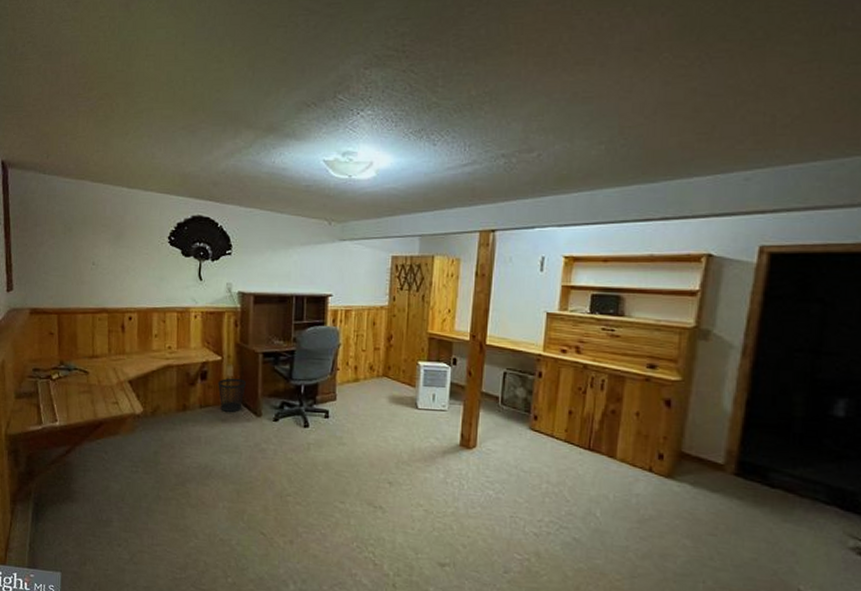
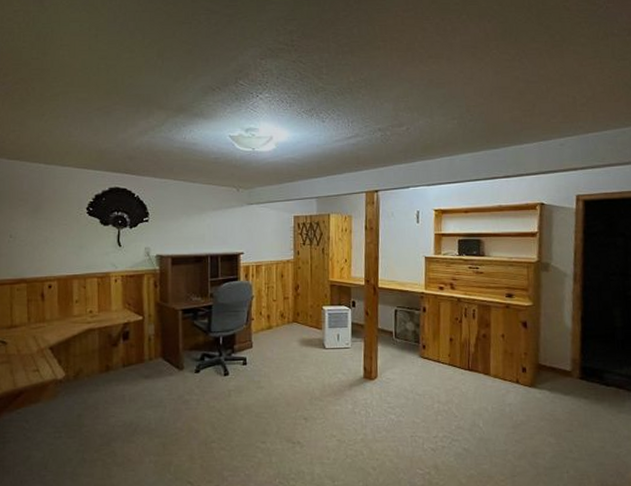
wastebasket: present [218,378,246,412] -> none [140,335,167,368]

